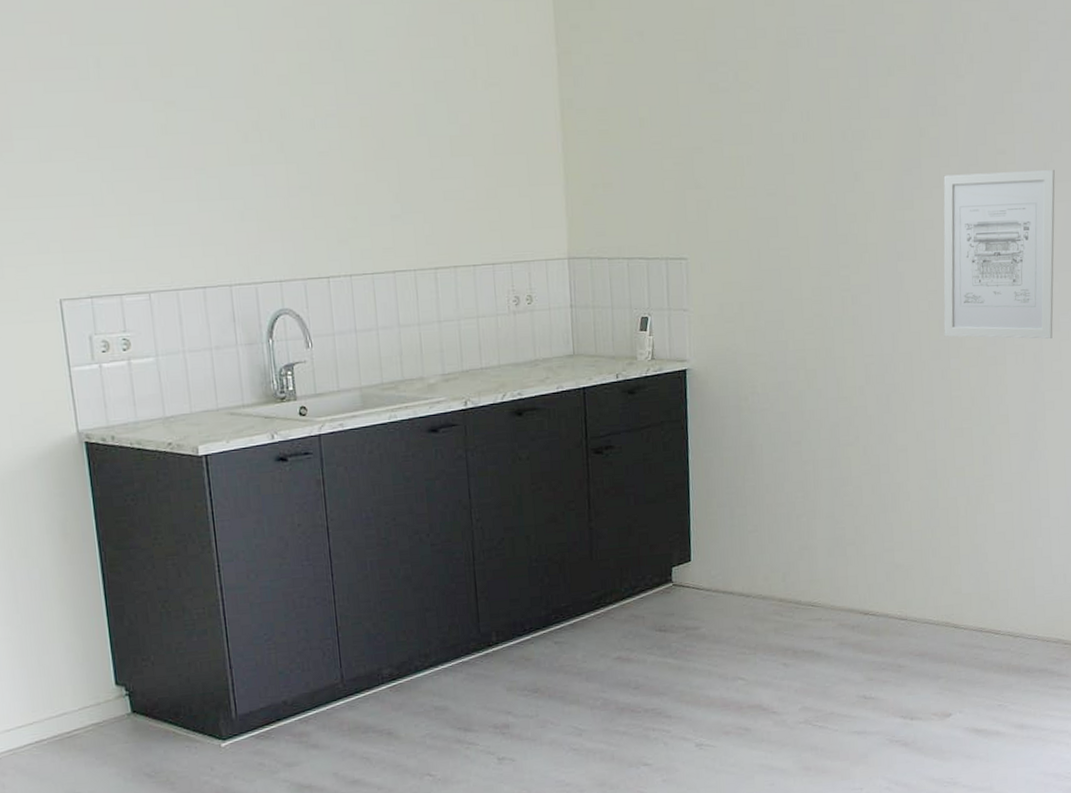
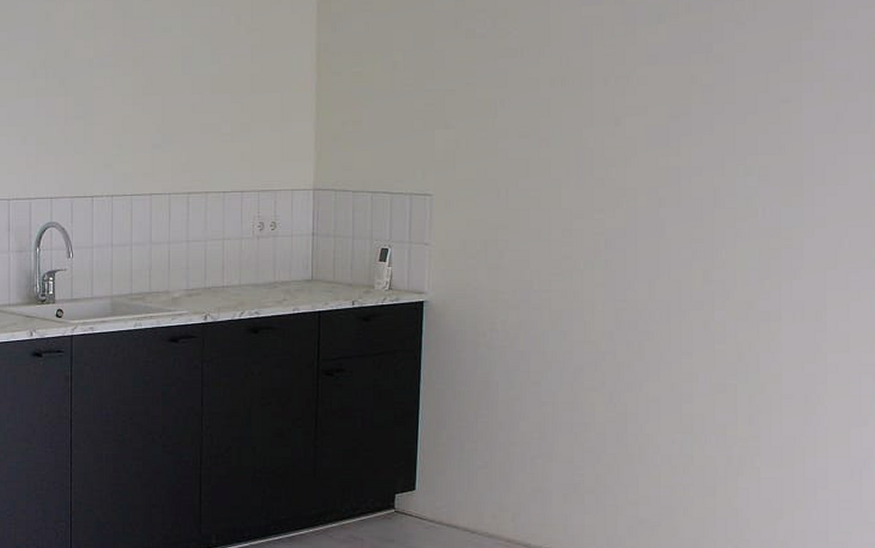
wall art: present [943,170,1055,340] -> none [709,120,849,298]

